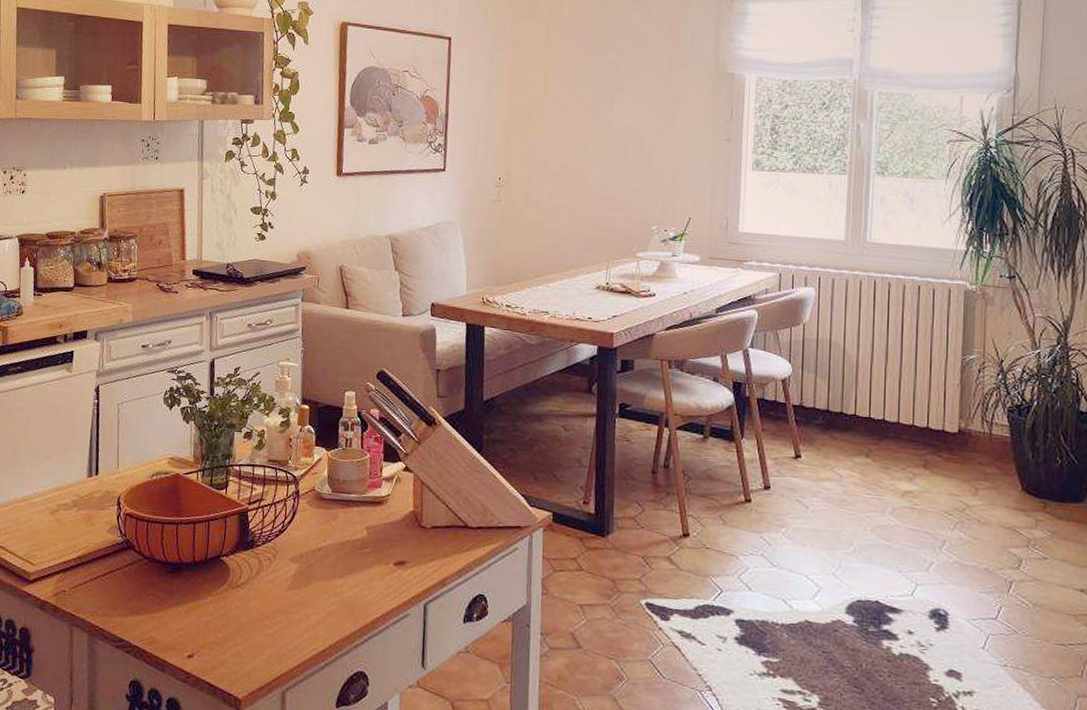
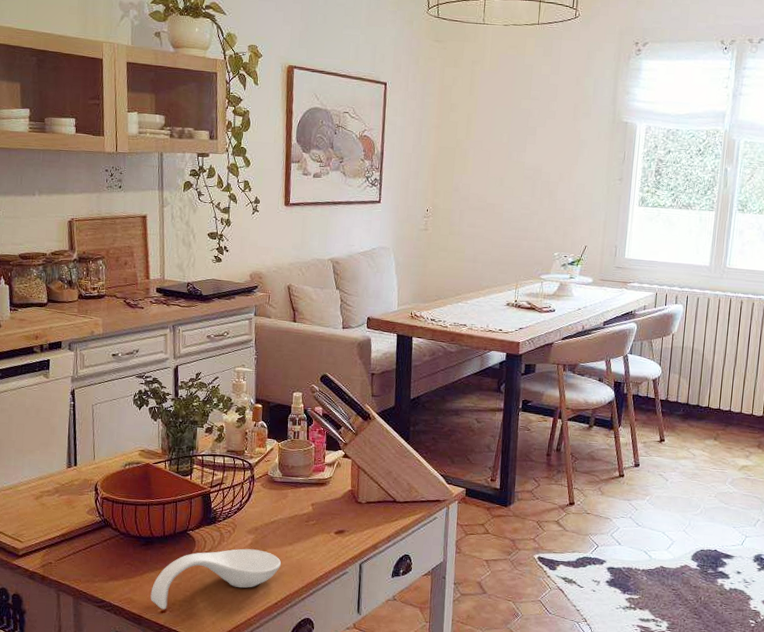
spoon rest: none [176,580,330,654] -> present [150,548,281,610]

